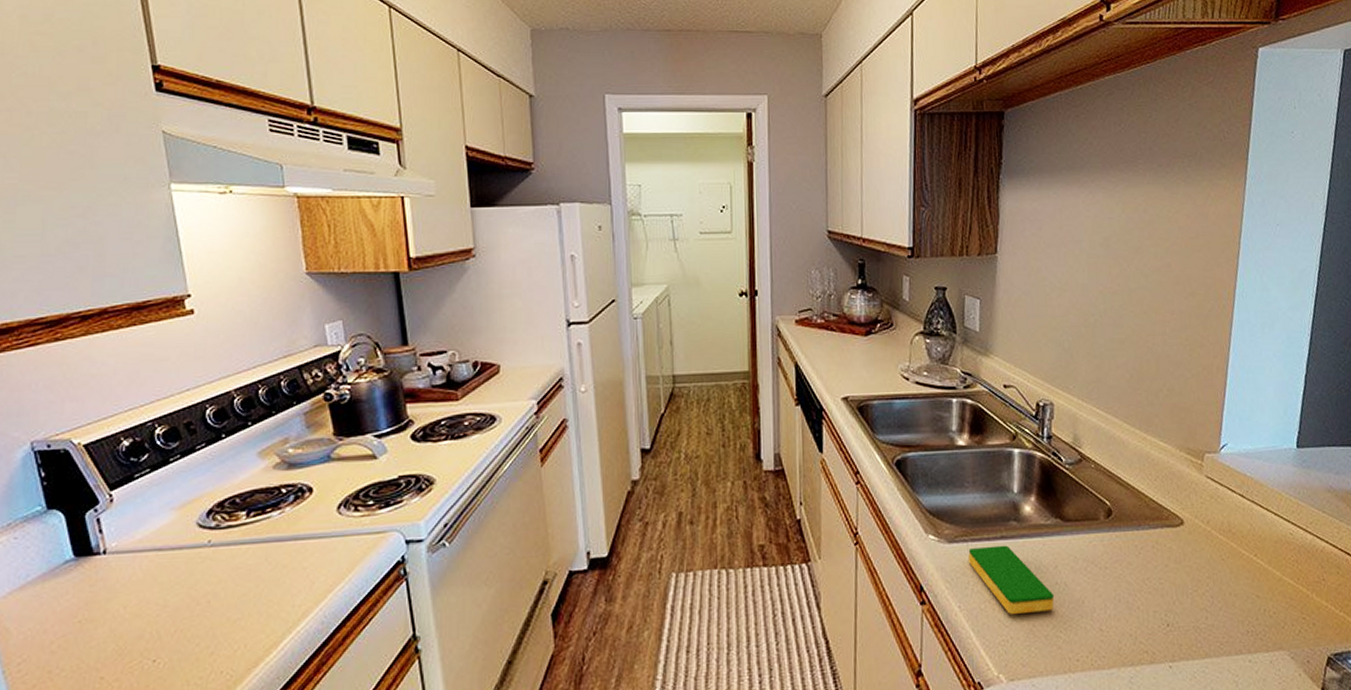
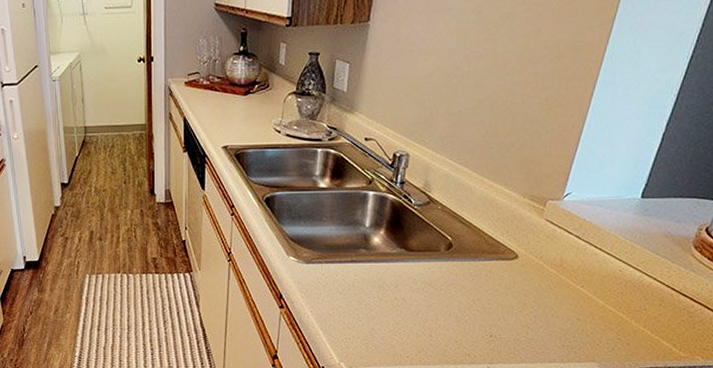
dish sponge: present [968,545,1055,614] -> none [322,267,393,319]

